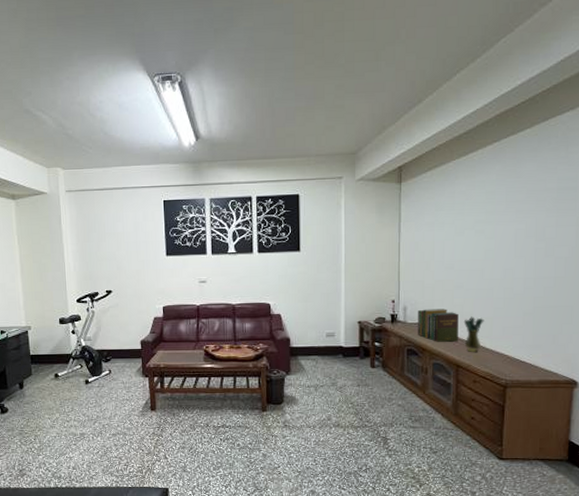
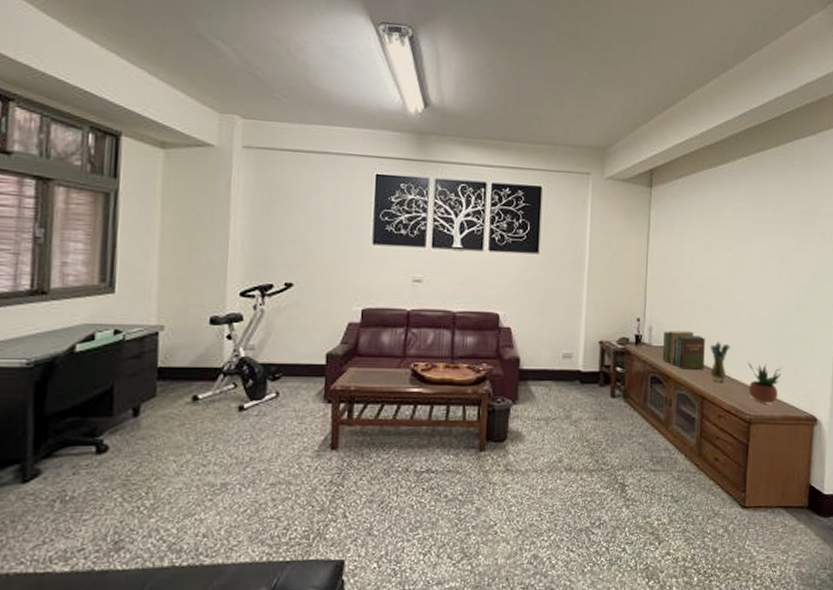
potted plant: none [503,333,539,370] -> present [748,362,782,404]

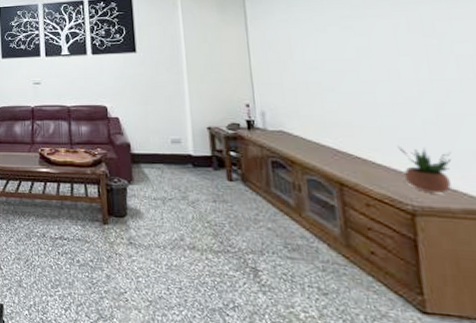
books: present [663,331,705,370] -> none [280,115,337,154]
vase: present [710,342,730,384] -> none [341,124,370,169]

